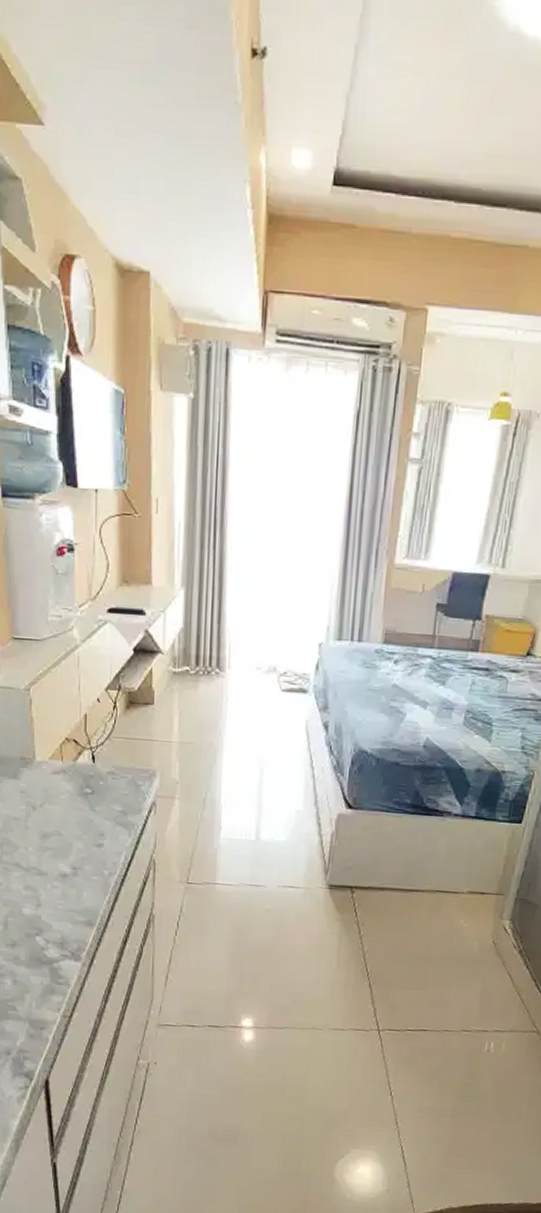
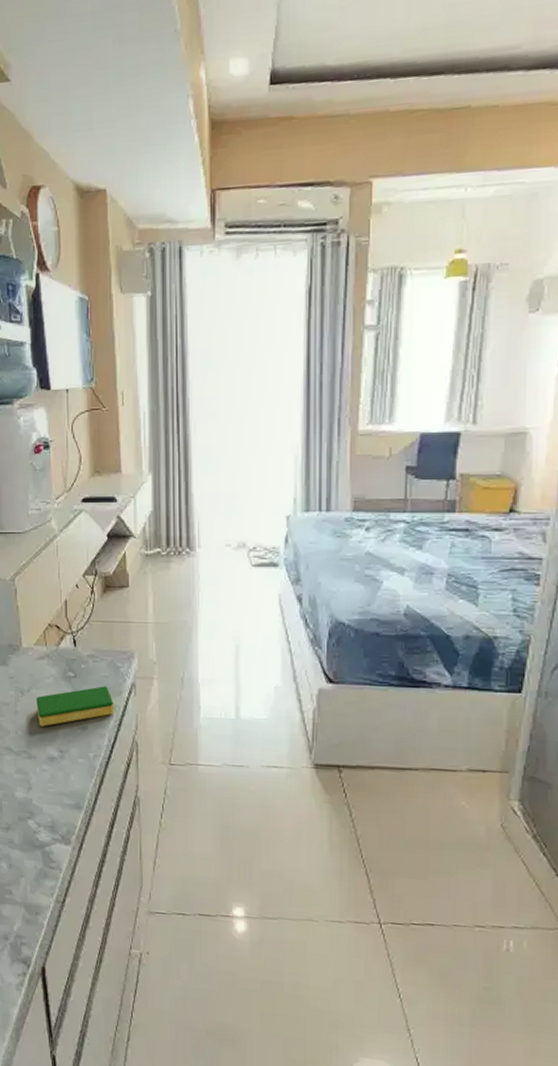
dish sponge: none [49,803,133,843] -> present [36,686,115,726]

